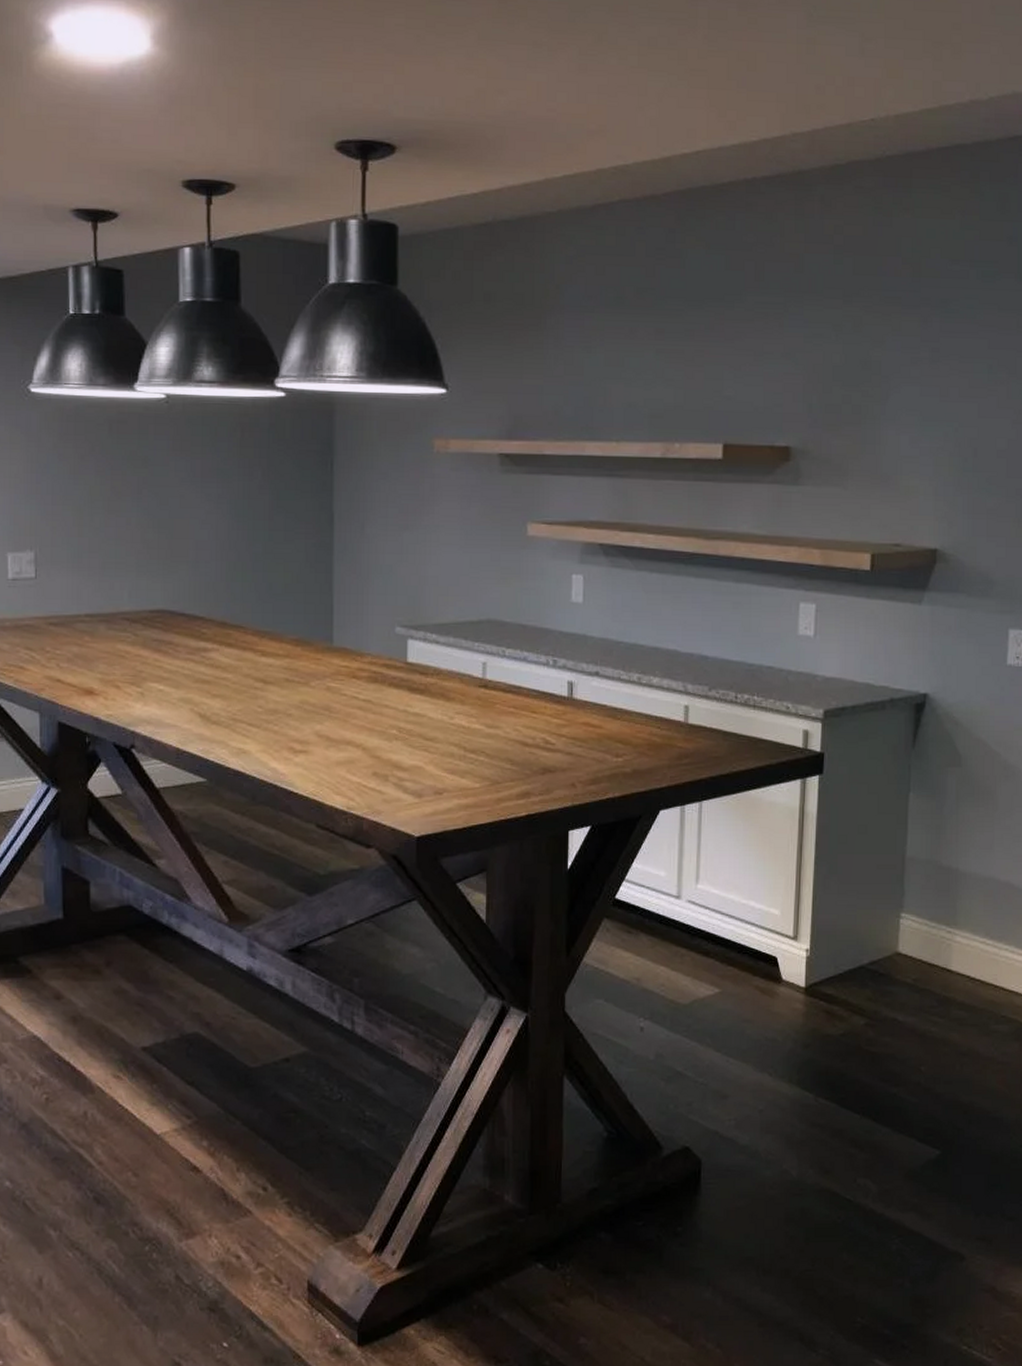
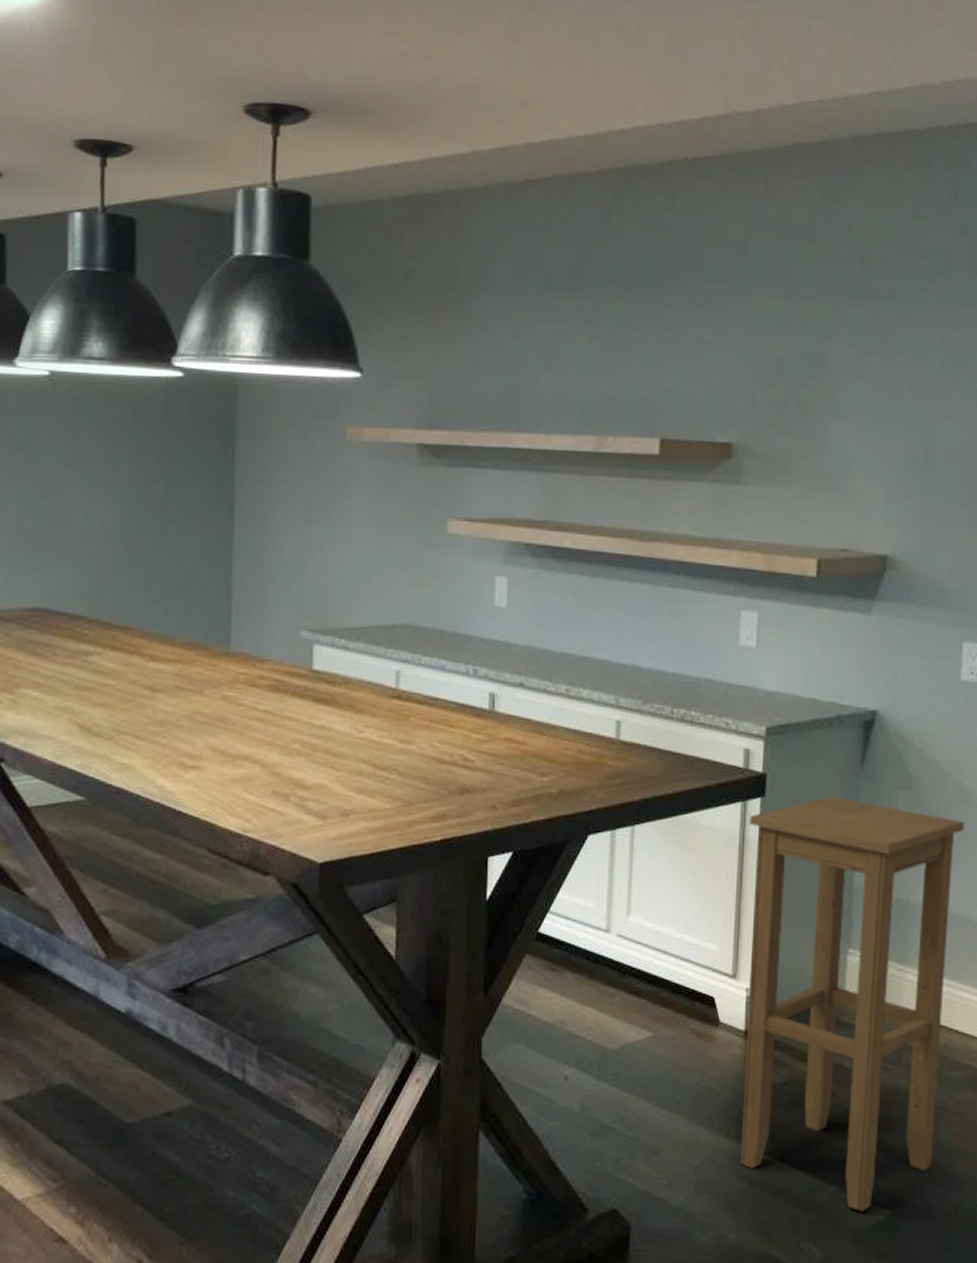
stool: none [802,773,1011,1151] -> present [741,796,965,1212]

